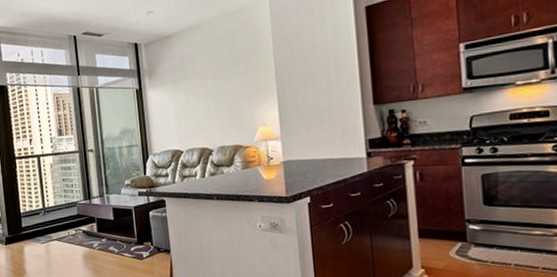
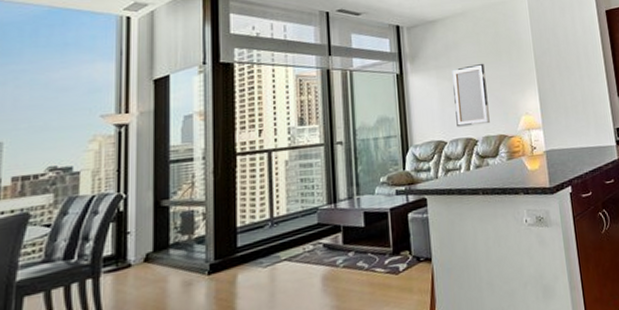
wall art: none [187,75,225,138] -> present [452,63,490,127]

